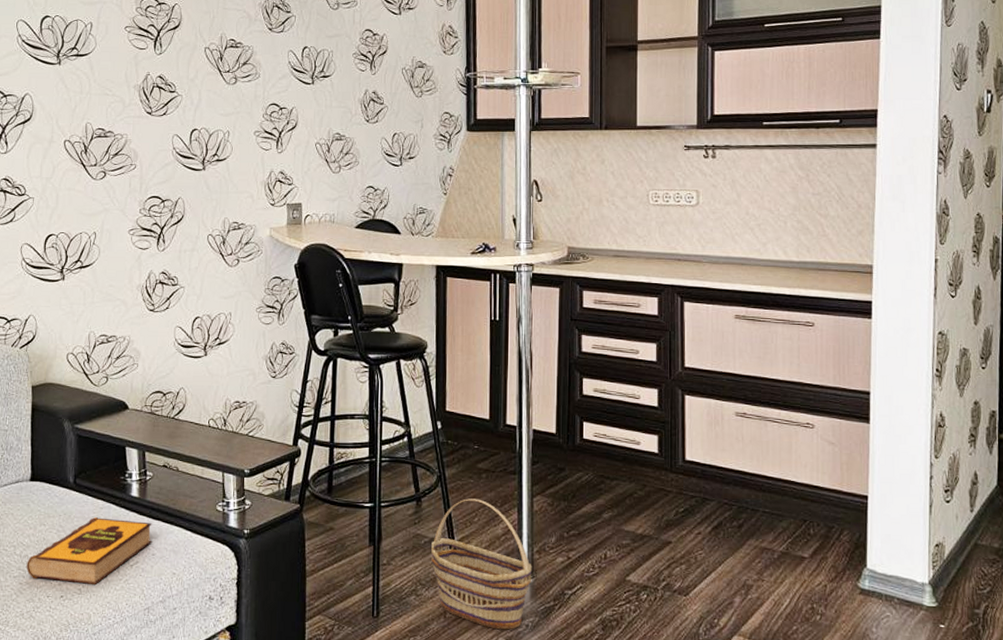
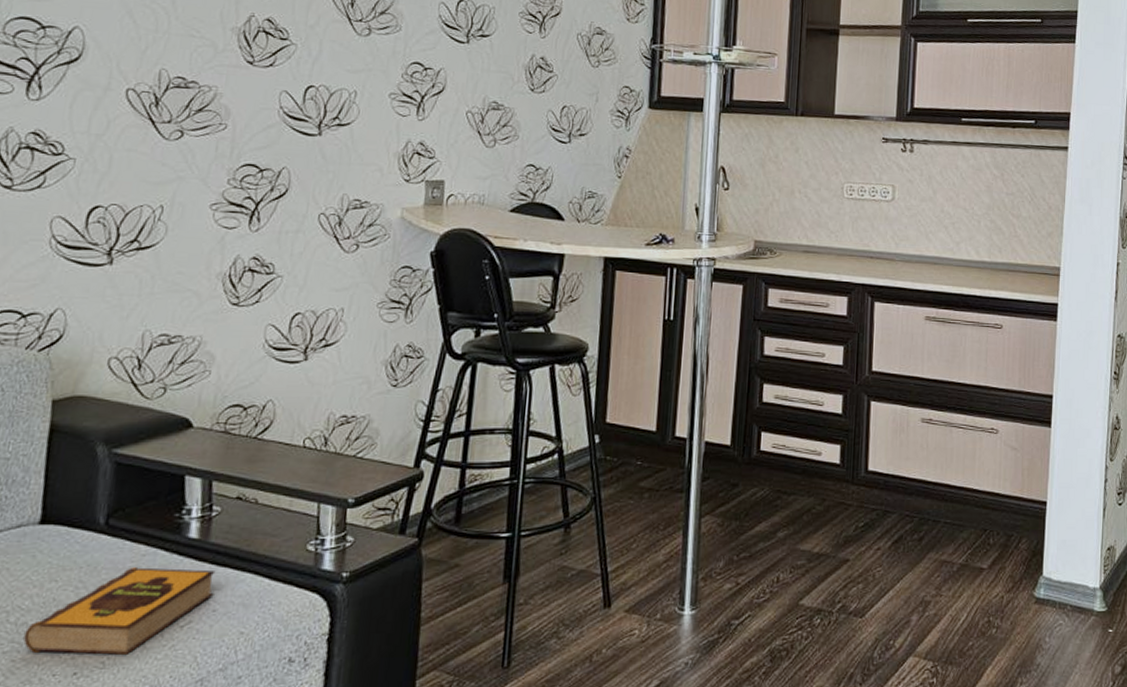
basket: present [431,498,532,630] -> none [578,522,696,671]

